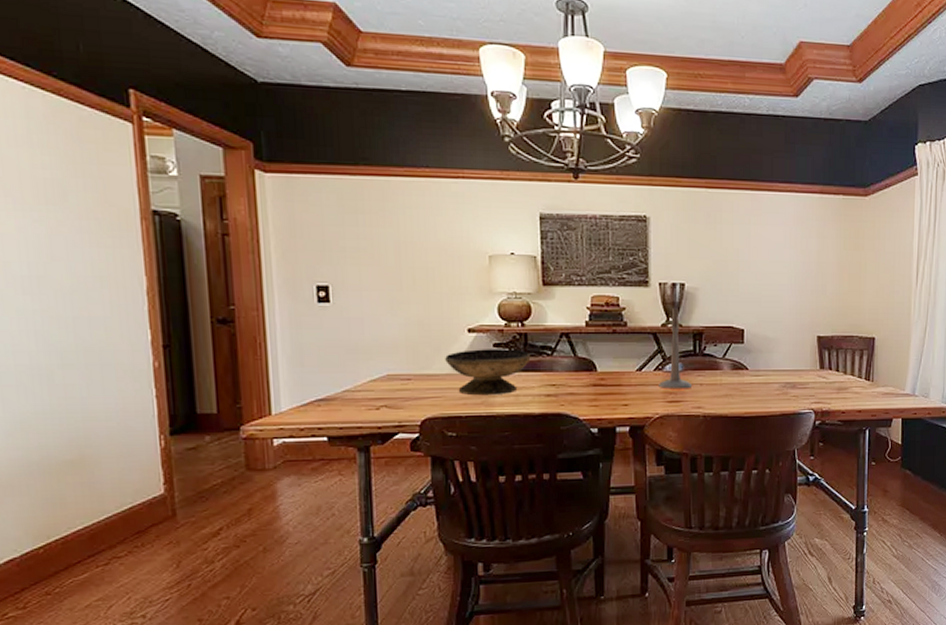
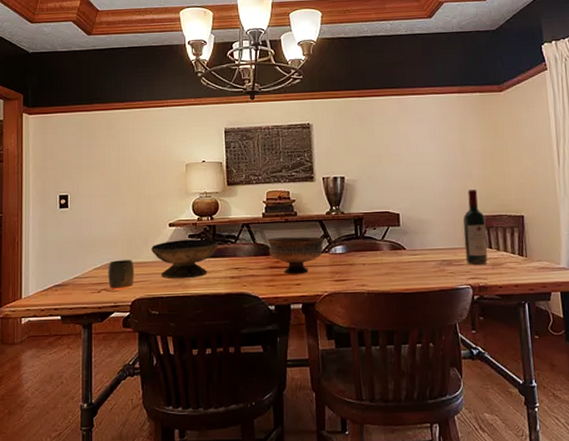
mug: none [389,371,424,405] -> present [108,260,134,289]
bowl: none [590,351,658,393] -> present [267,236,325,274]
candlestick: present [657,307,693,390] -> none [325,197,357,270]
wine bottle: none [811,307,835,388] -> present [463,190,488,265]

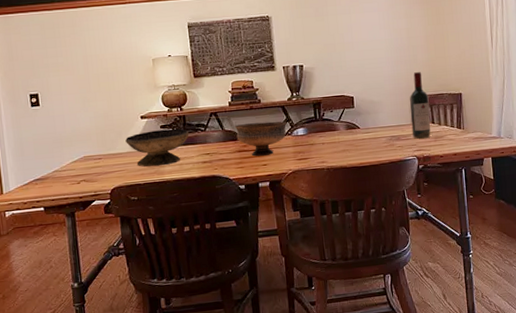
mug: present [108,260,134,289] -> none [85,152,112,179]

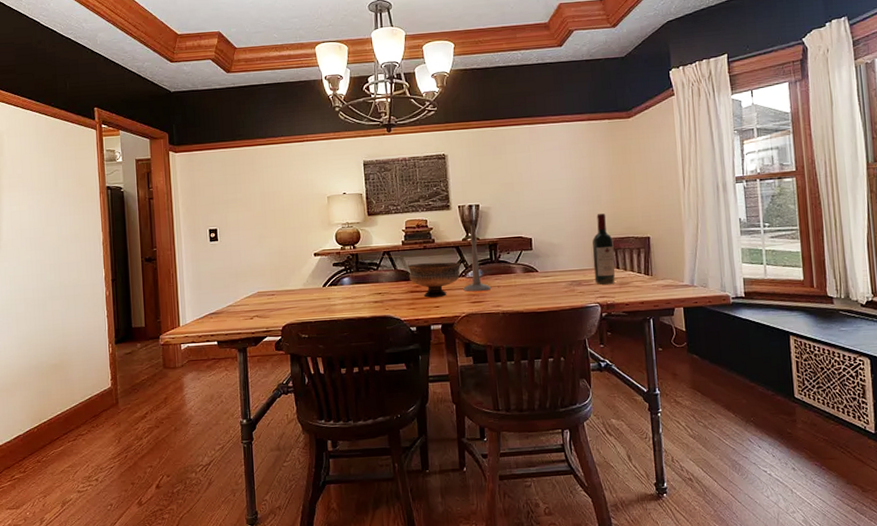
decorative bowl: present [125,128,189,167] -> none [298,266,362,305]
candlestick: none [288,84,317,150] -> present [462,224,492,293]

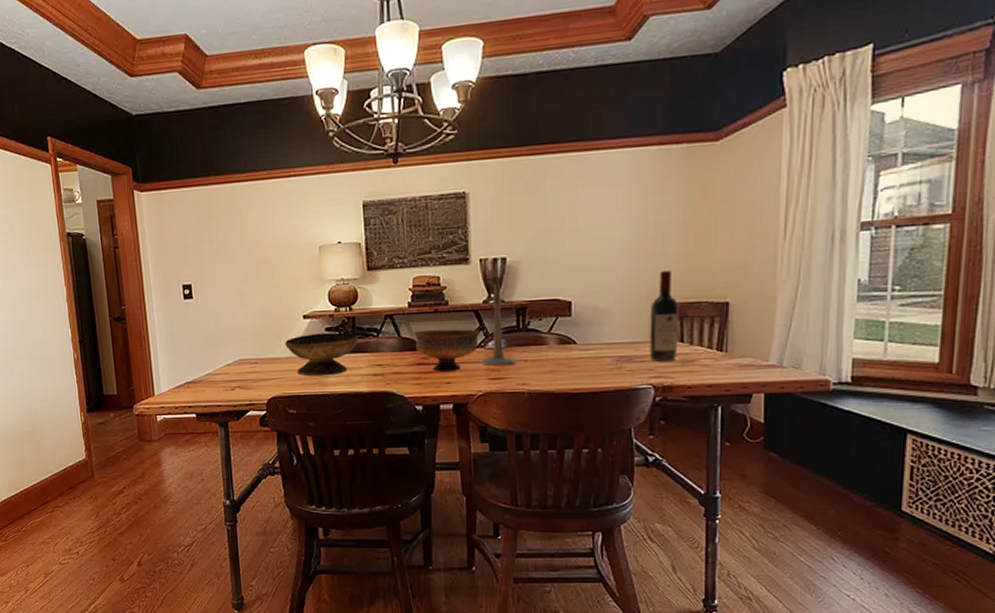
decorative bowl: none [298,266,362,305] -> present [285,332,359,377]

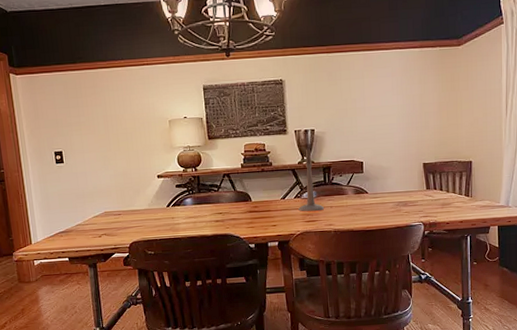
decorative bowl: present [285,332,359,377] -> none [143,188,203,224]
bowl: present [413,329,480,372] -> none [246,184,297,217]
wine bottle: present [649,271,679,362] -> none [418,139,439,205]

